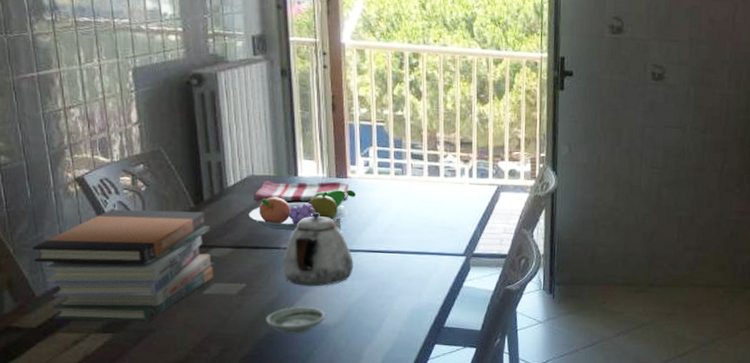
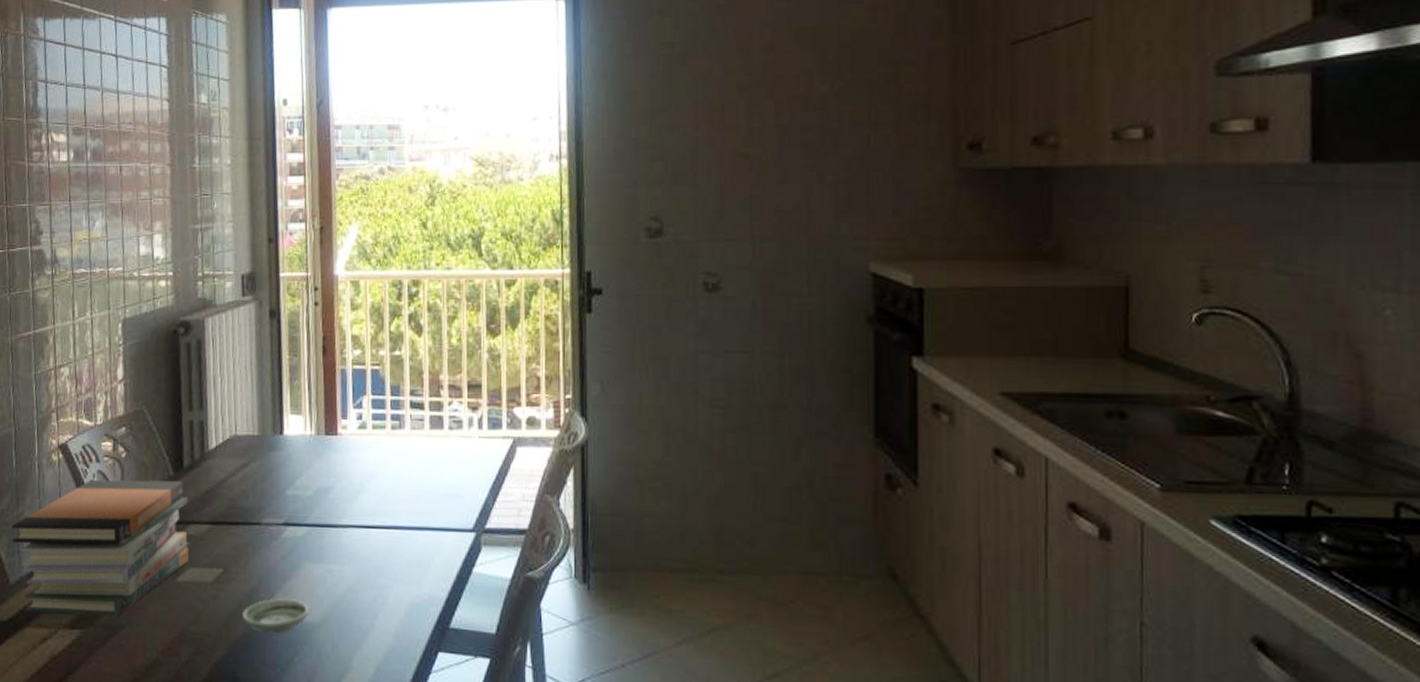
fruit bowl: present [248,189,356,231] -> none [229,449,347,503]
dish towel: present [253,180,349,202] -> none [235,440,340,467]
teapot: present [282,212,354,287] -> none [262,478,343,573]

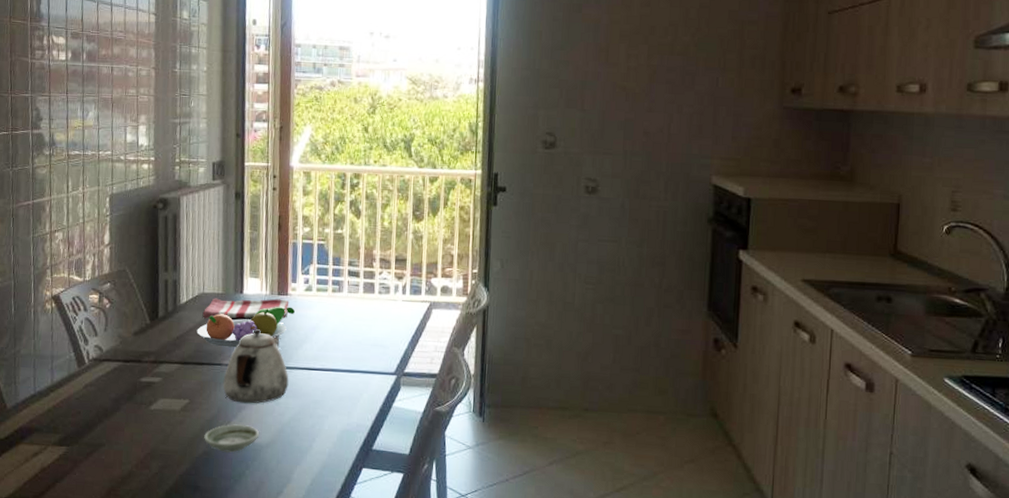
book stack: present [12,479,189,616] -> none [9,325,163,436]
fruit bowl: none [229,449,347,503] -> present [196,306,295,348]
dish towel: none [235,440,340,467] -> present [202,298,289,319]
teapot: none [262,478,343,573] -> present [222,329,289,404]

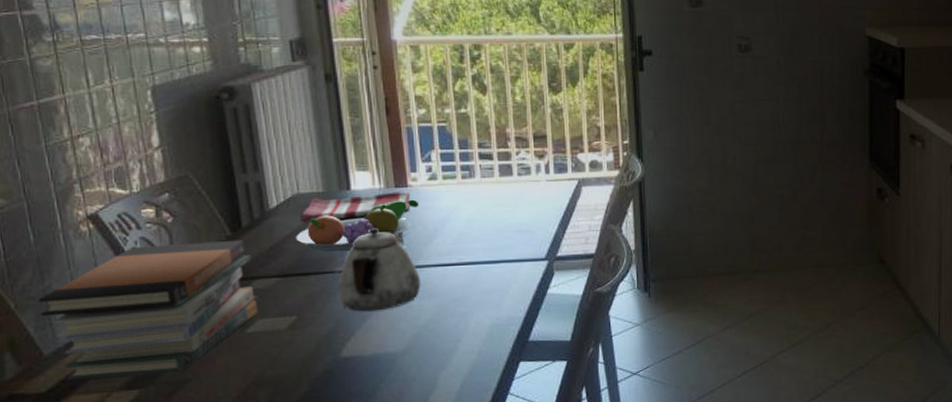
book stack: none [9,325,163,436] -> present [38,239,257,381]
saucer: present [204,424,260,453] -> none [322,335,392,368]

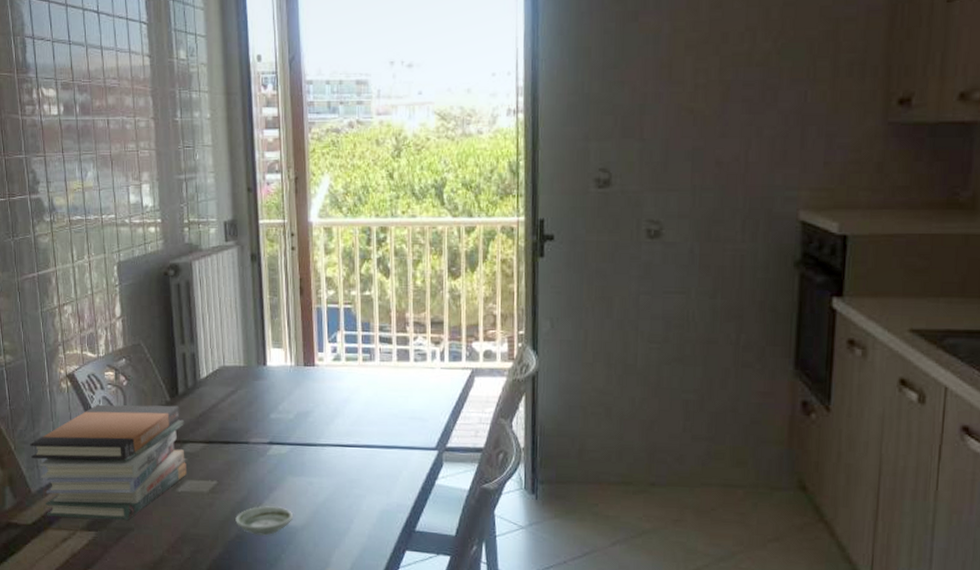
fruit bowl: present [295,199,419,253] -> none [220,378,323,425]
dish towel: present [300,191,411,223] -> none [224,370,317,394]
saucer: none [322,335,392,368] -> present [235,506,294,536]
teapot: present [338,228,421,312] -> none [251,404,321,484]

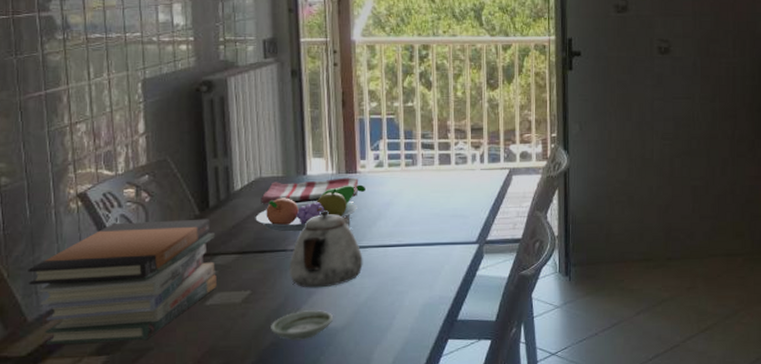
fruit bowl: none [220,378,323,425] -> present [255,184,365,232]
dish towel: none [224,370,317,394] -> present [261,177,359,204]
teapot: none [251,404,321,484] -> present [289,211,363,288]

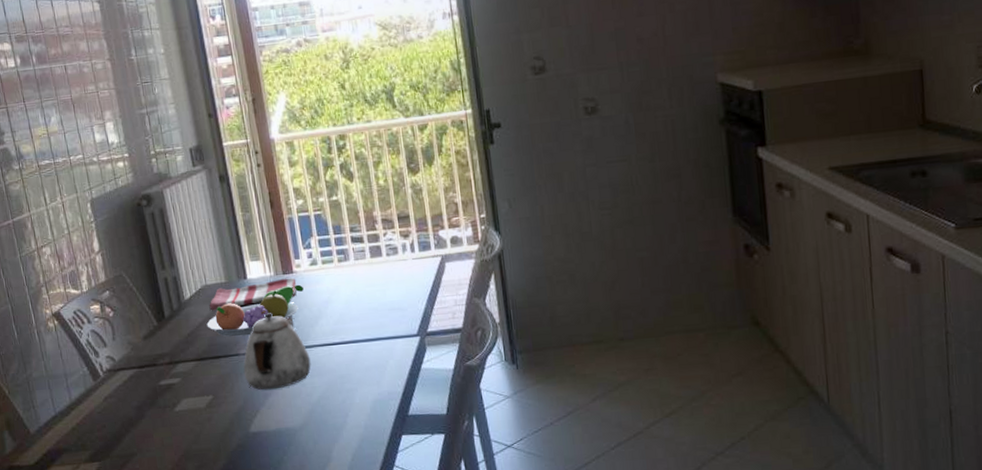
book stack: present [28,219,217,345] -> none [23,328,182,454]
saucer: present [271,310,334,341] -> none [235,411,291,442]

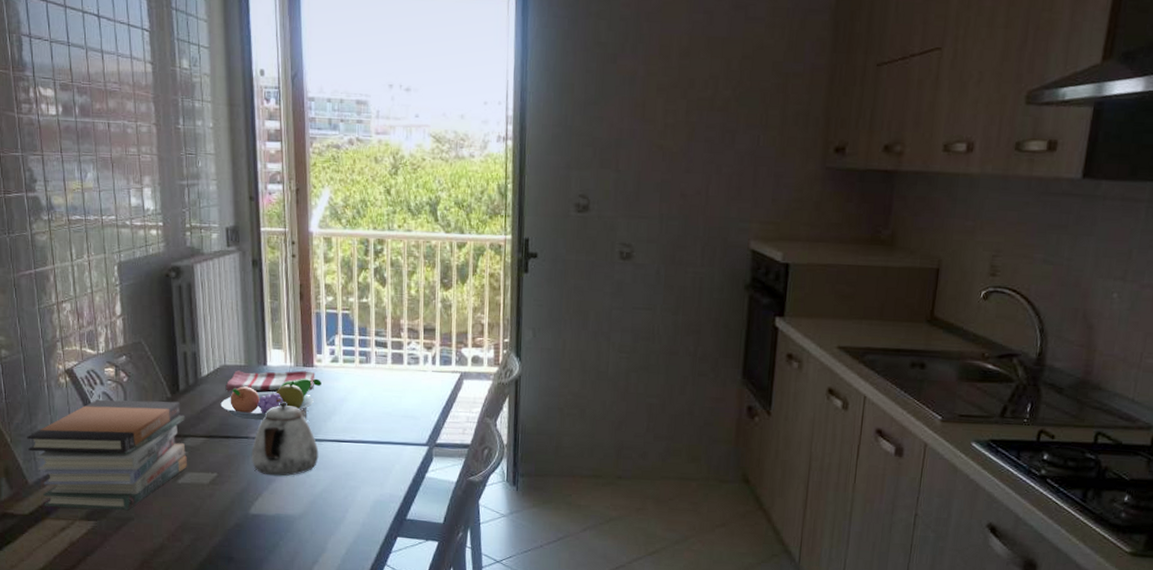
book stack: none [23,328,182,454] -> present [27,399,187,510]

